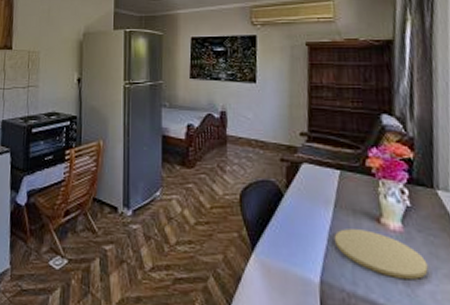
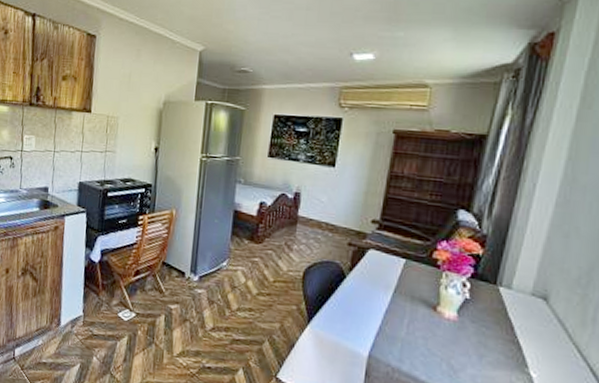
plate: present [334,229,429,279] -> none [388,312,475,364]

